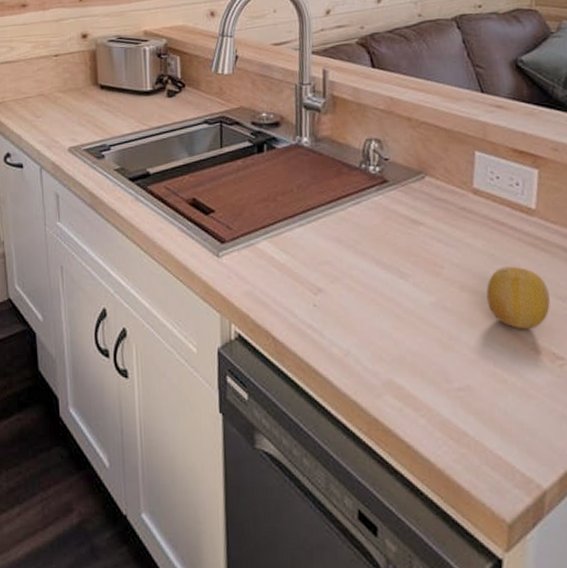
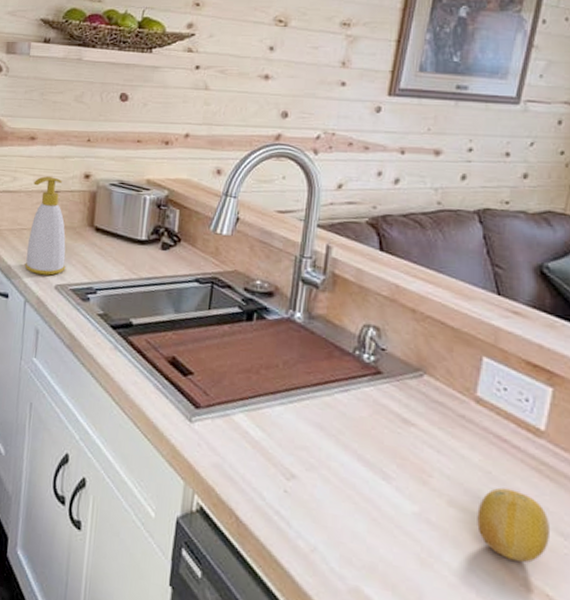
soap bottle: none [31,41,76,140] -> present [24,176,66,276]

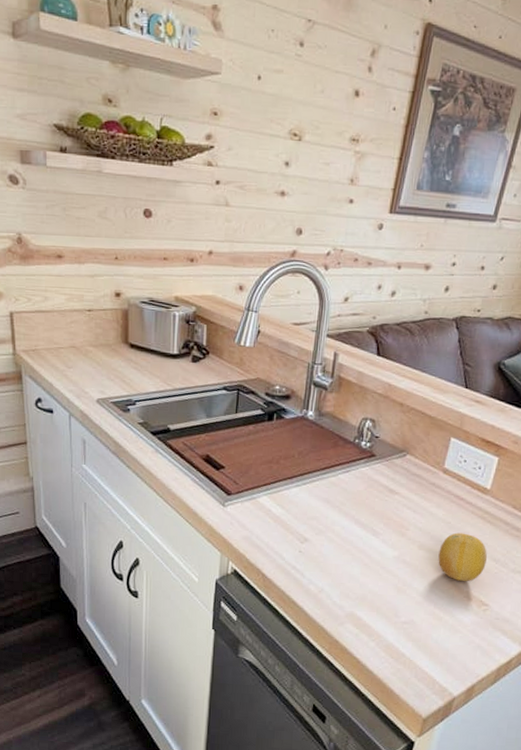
soap bottle: present [24,176,66,276] -> none [65,295,105,391]

